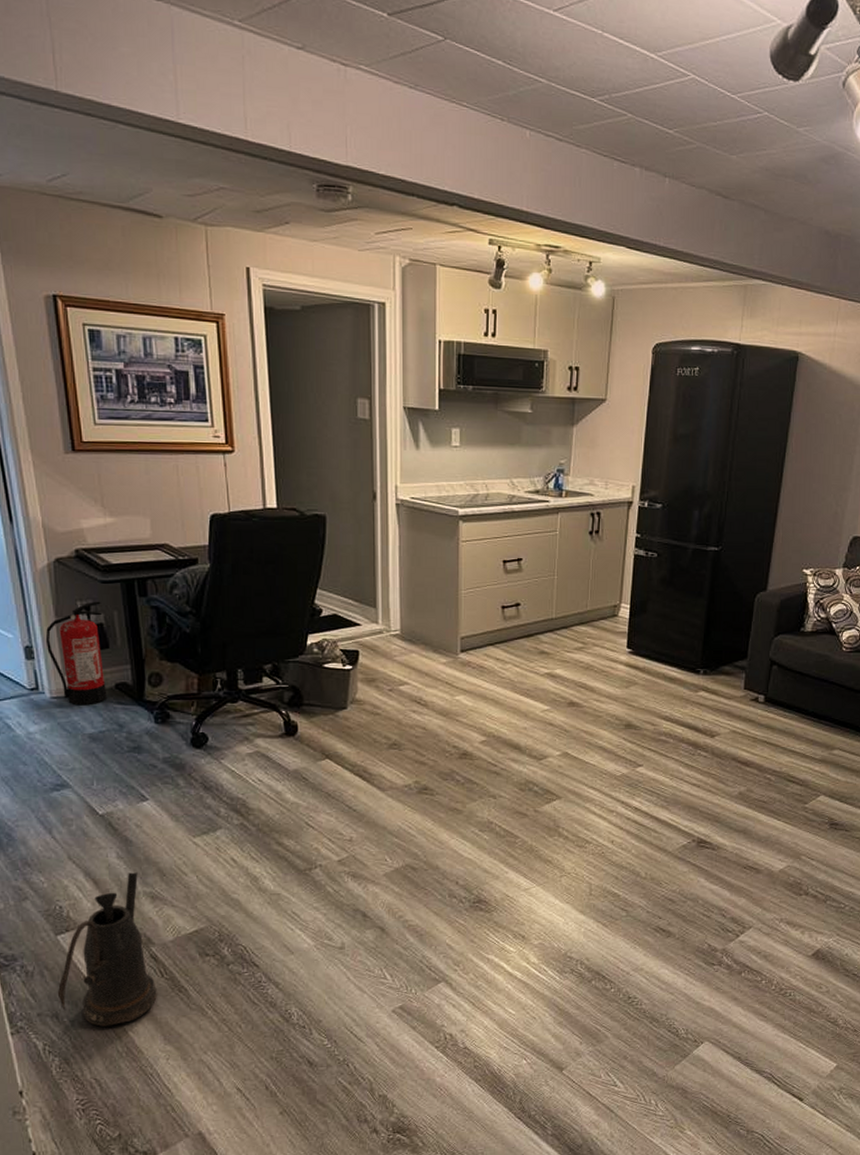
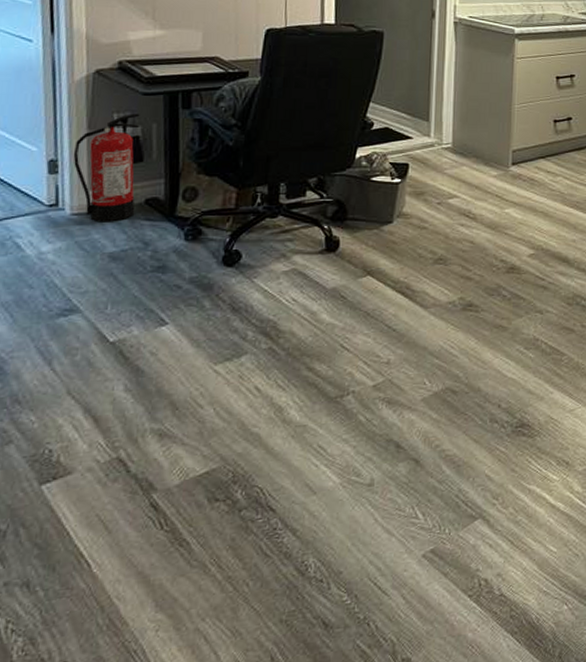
watering can: present [57,872,158,1027] -> none [32,406,155,595]

